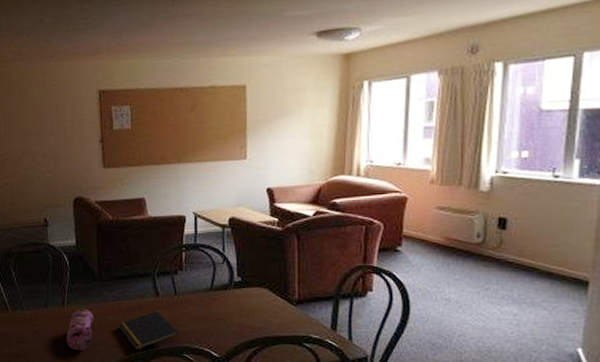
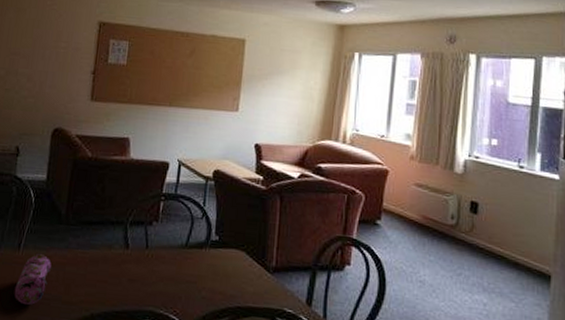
notepad: present [118,310,179,350] -> none [78,265,144,311]

